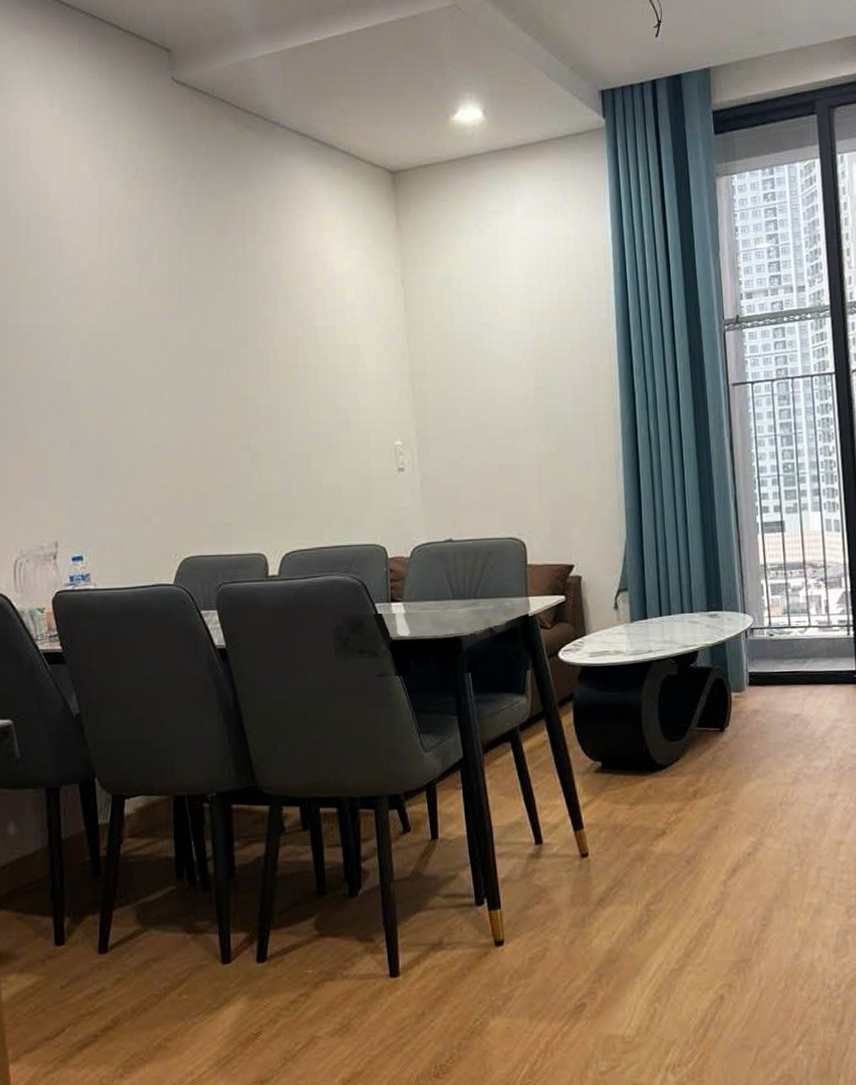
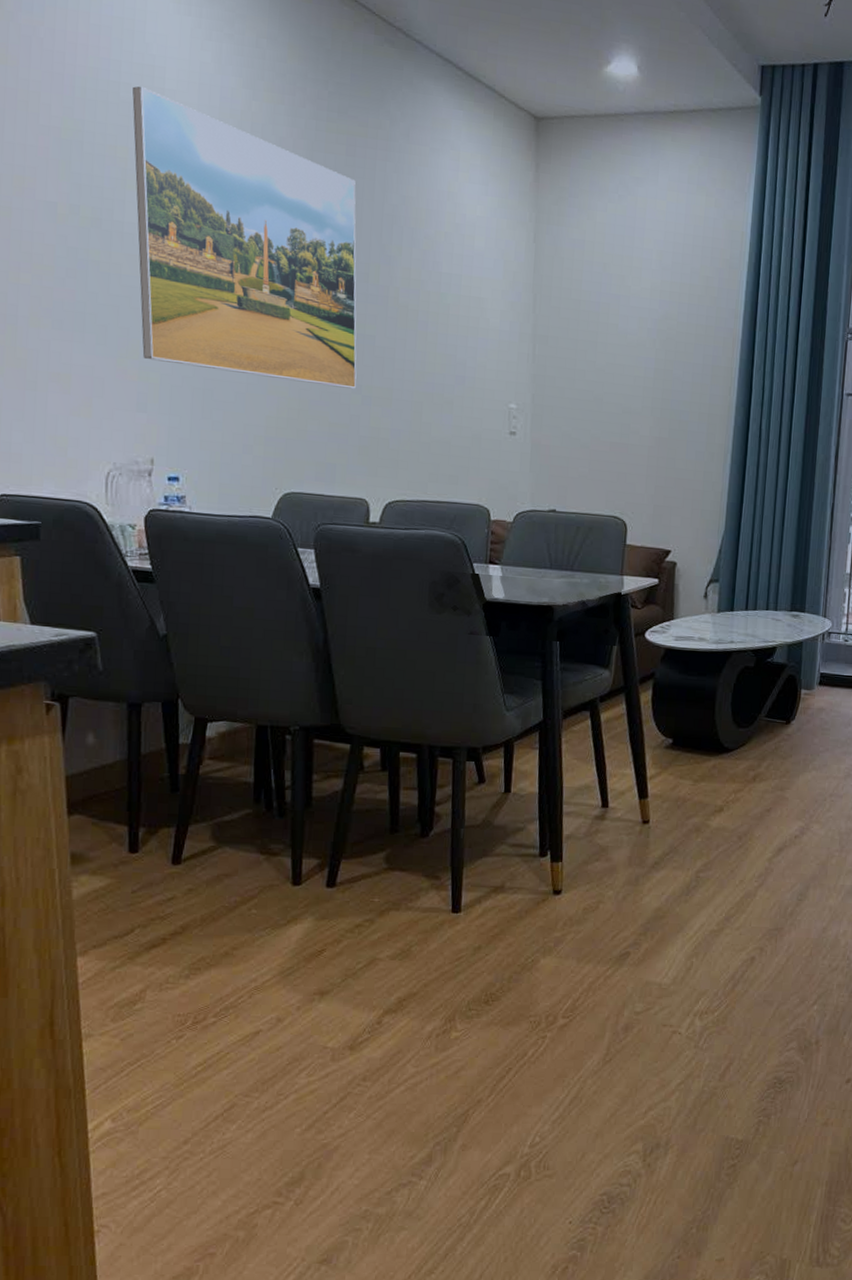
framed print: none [21,203,244,449] -> present [132,86,357,389]

